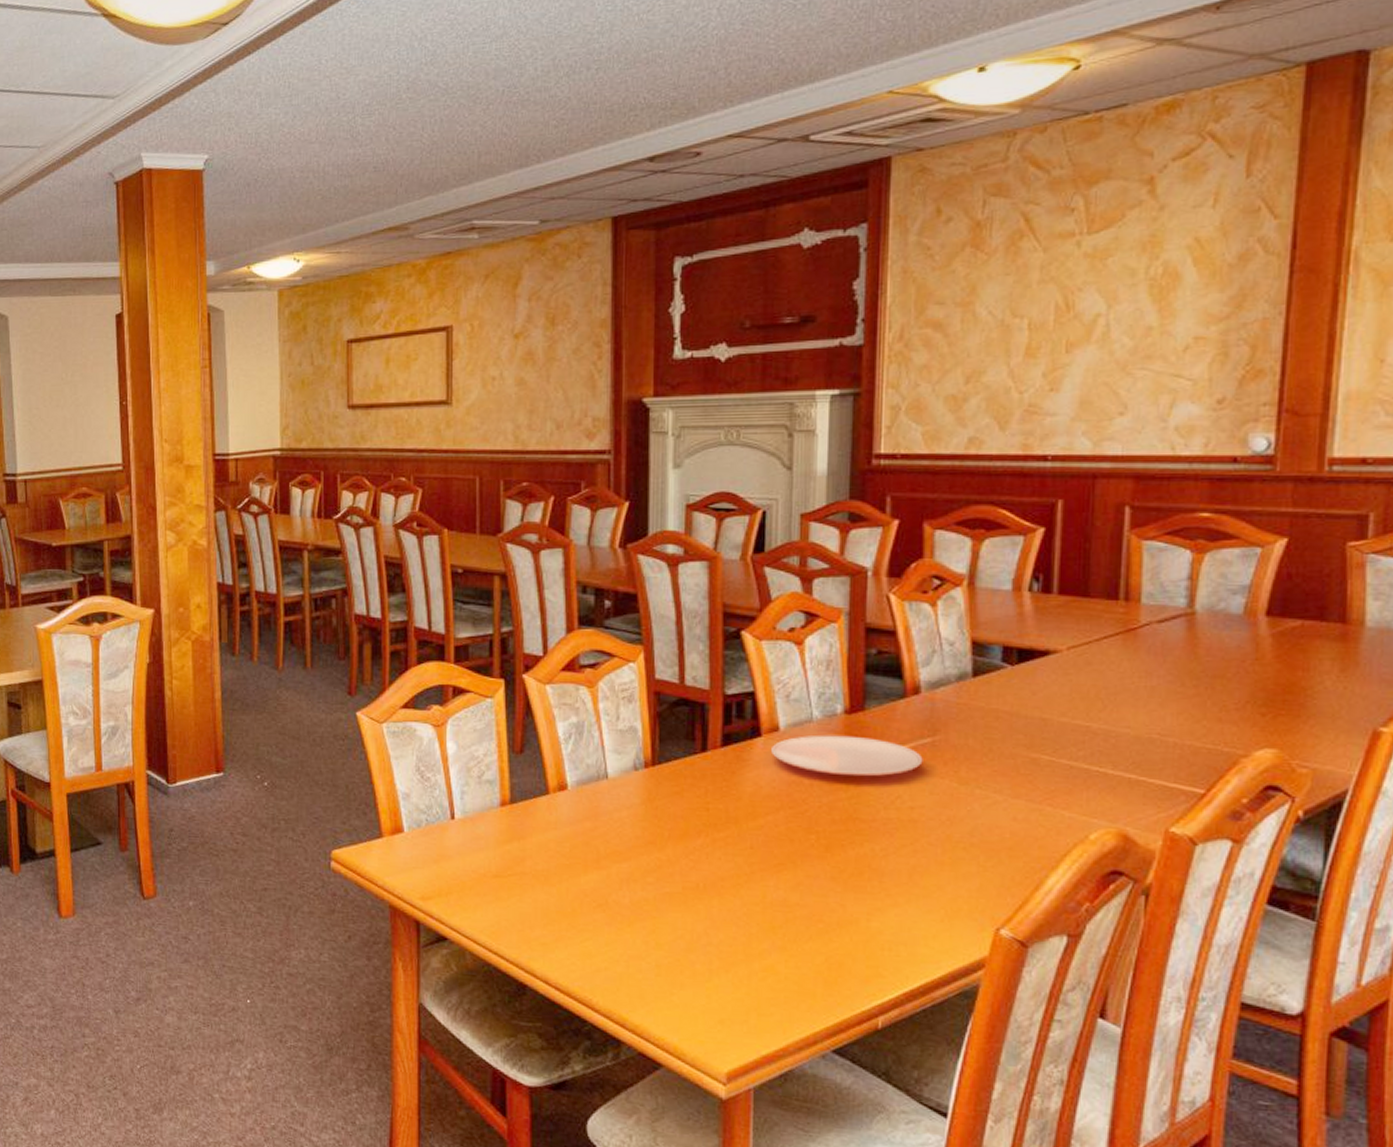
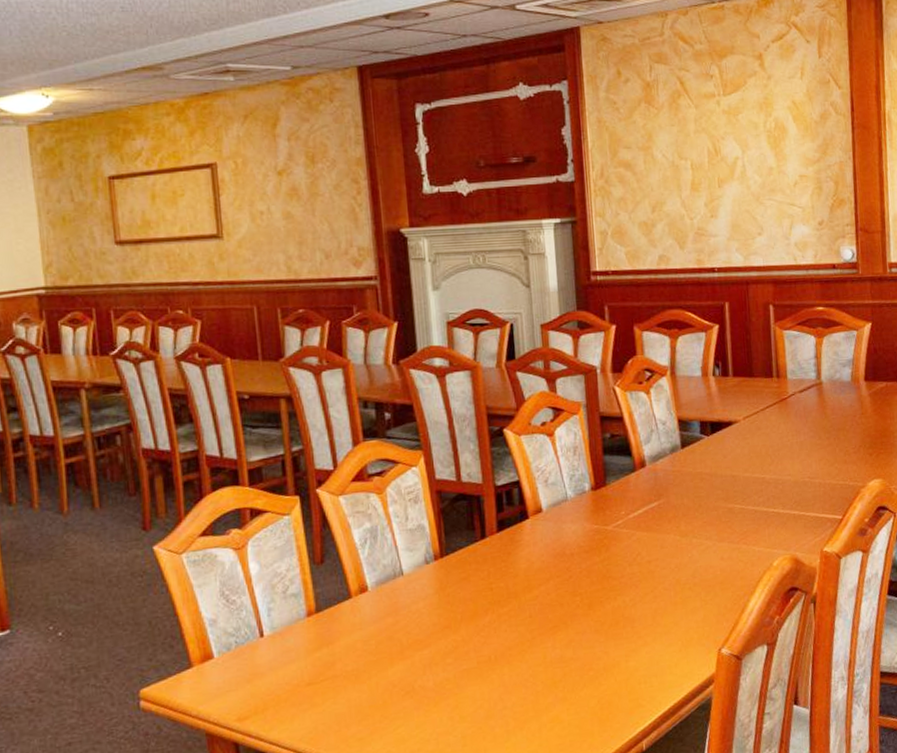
plate: present [771,735,923,777] -> none [538,508,653,544]

